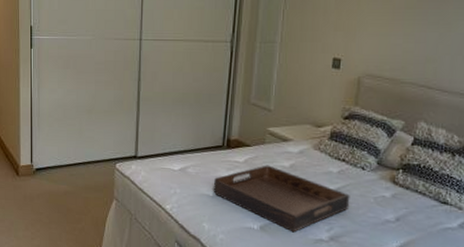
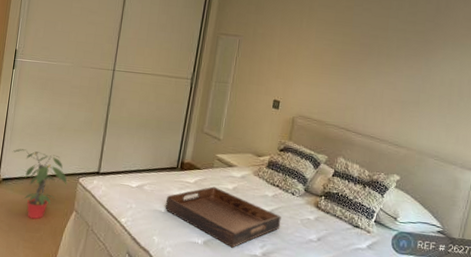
potted plant: none [42,136,104,210] -> present [12,148,67,219]

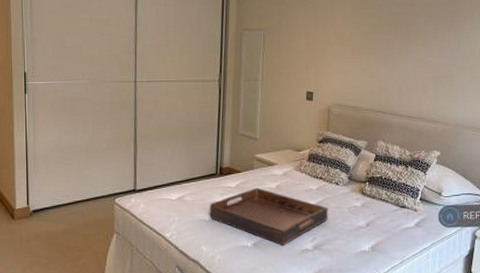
potted plant: present [12,148,67,219] -> none [38,177,103,248]

